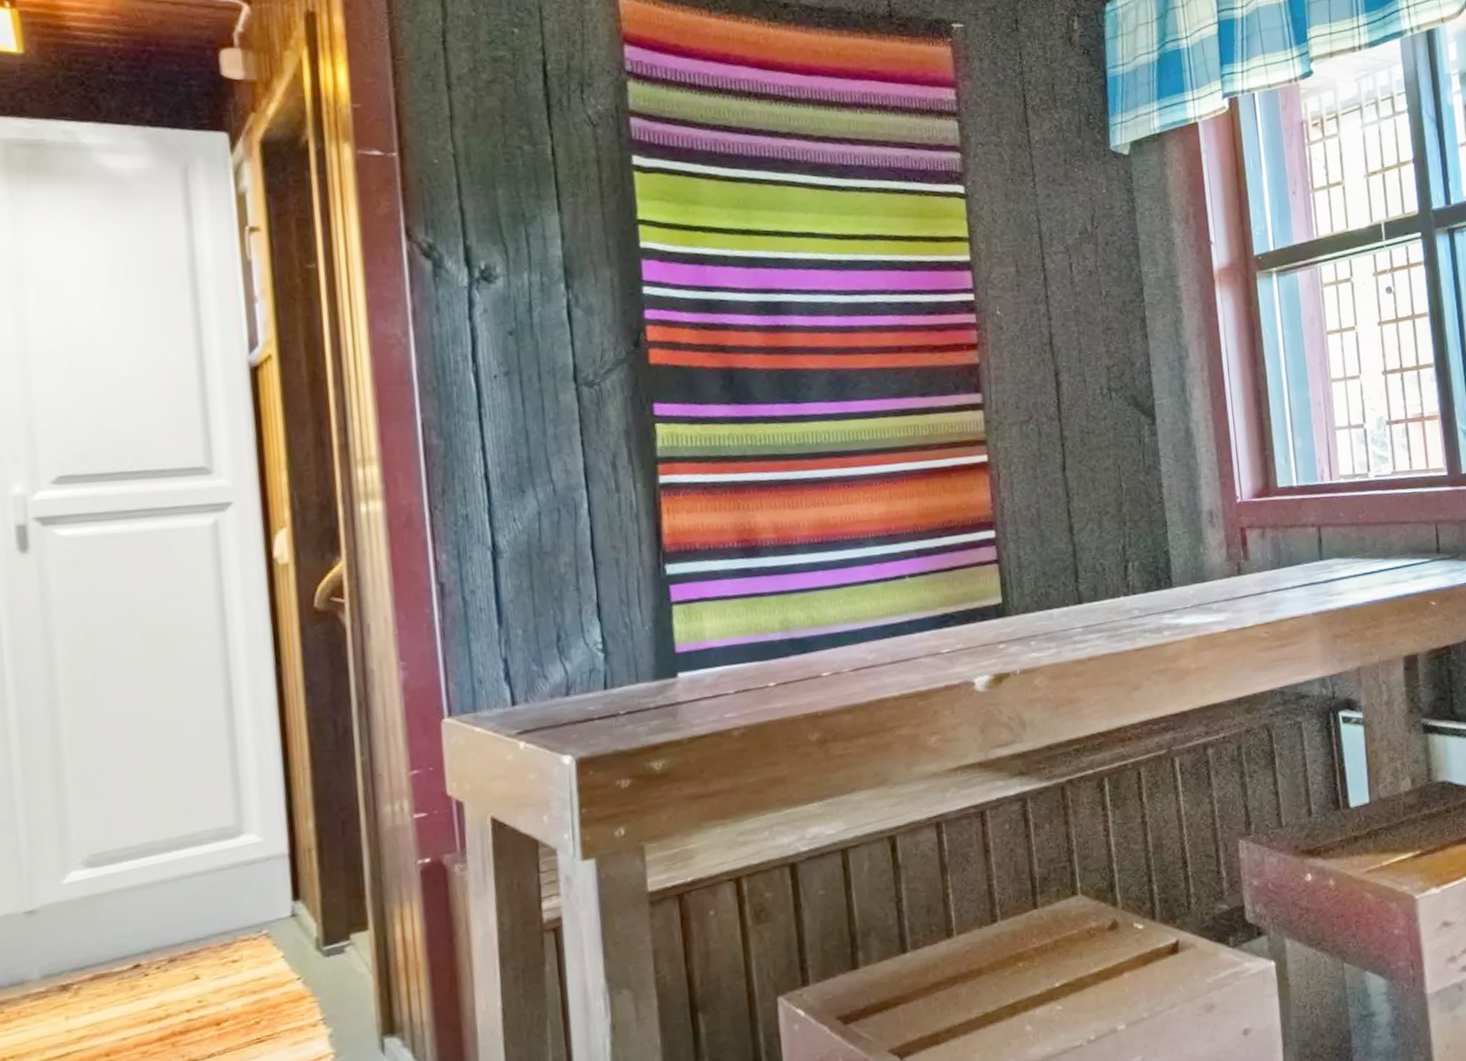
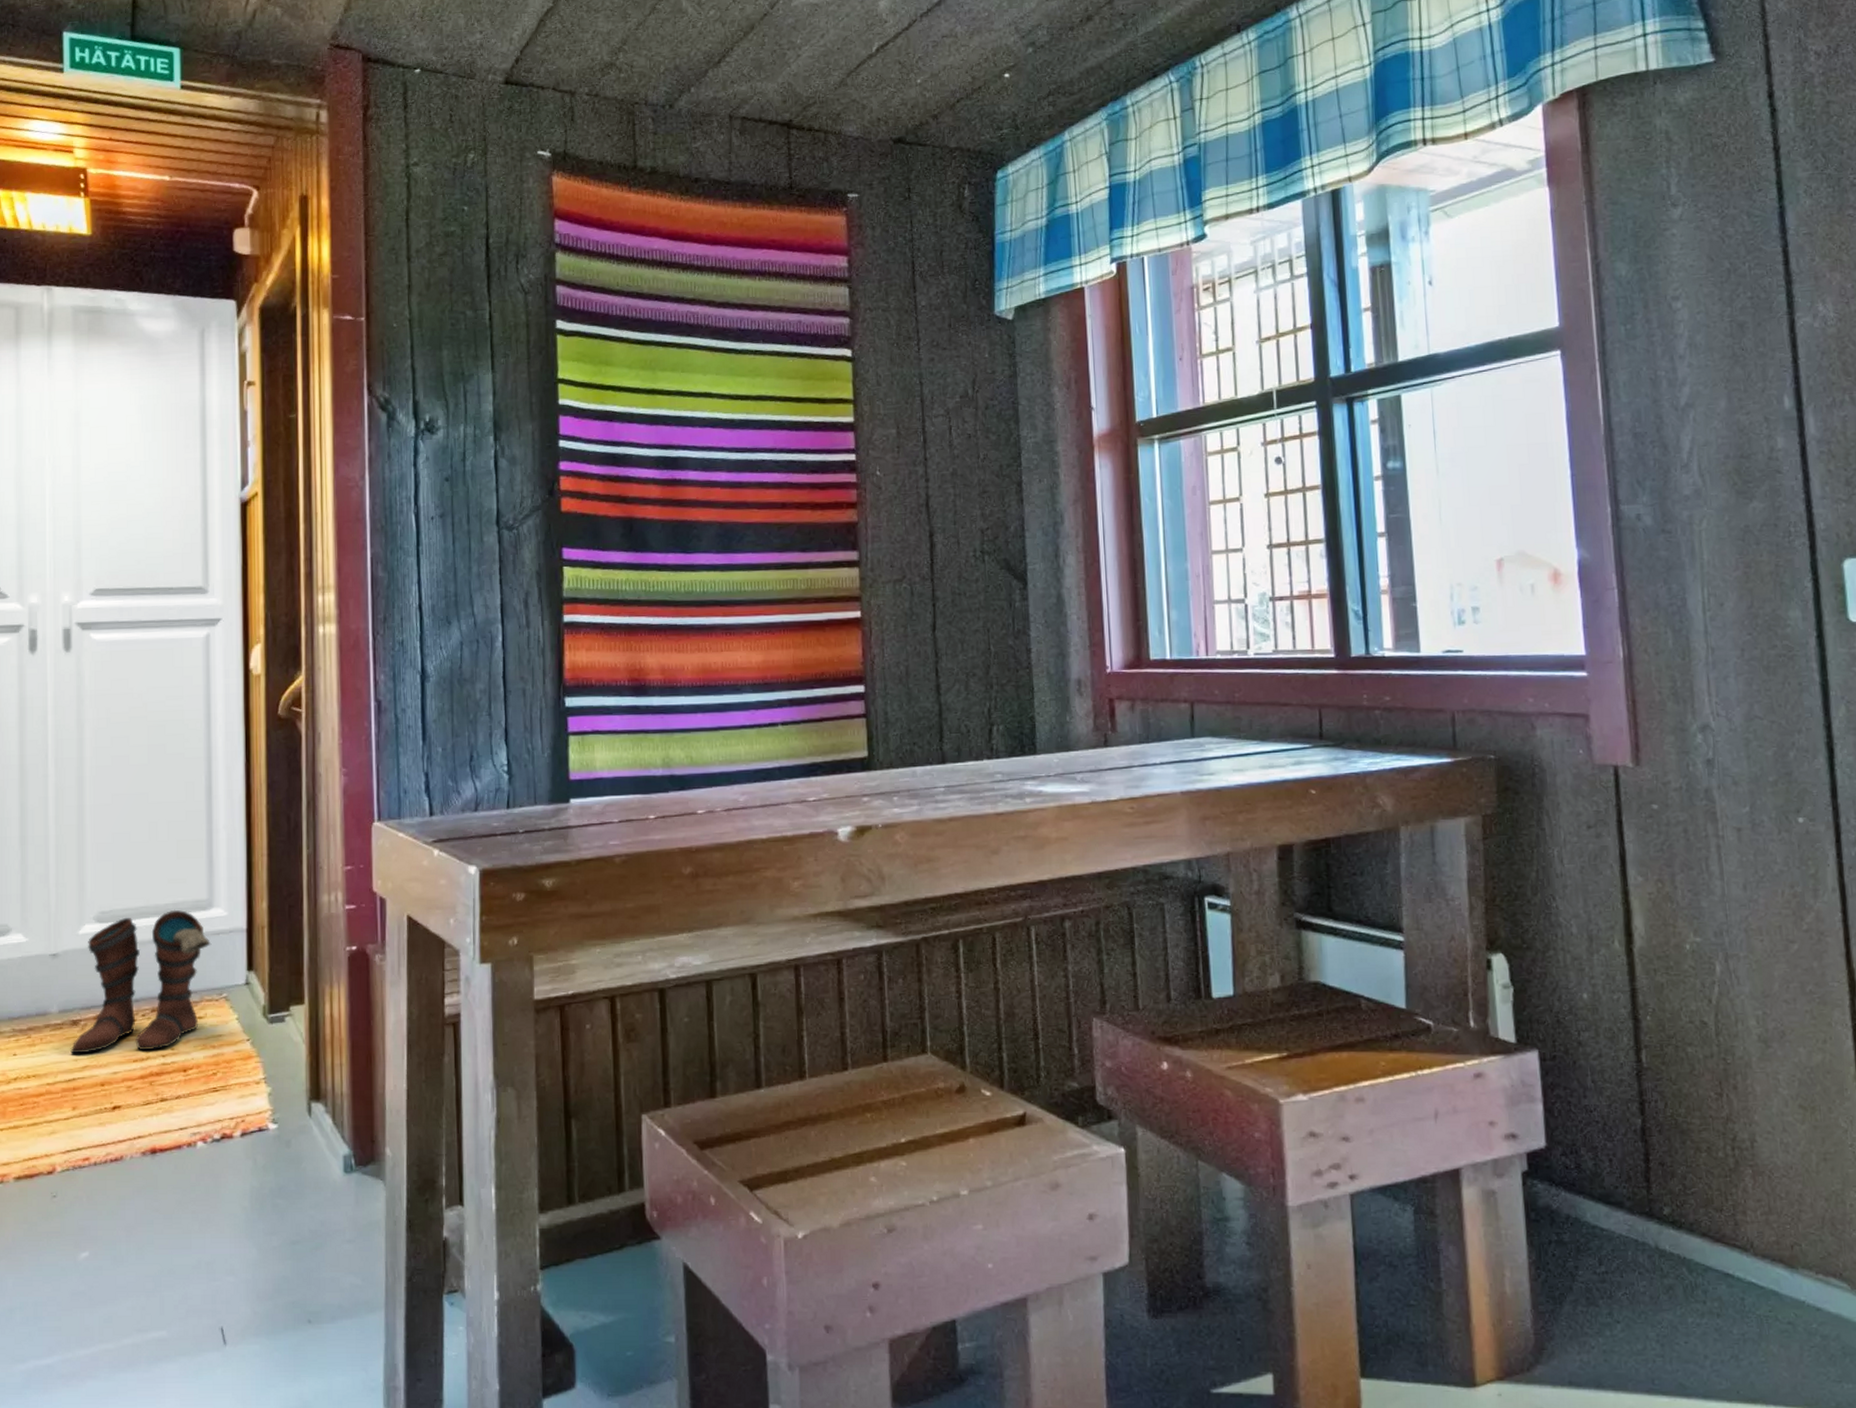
boots: none [60,841,244,1025] -> present [70,909,212,1054]

